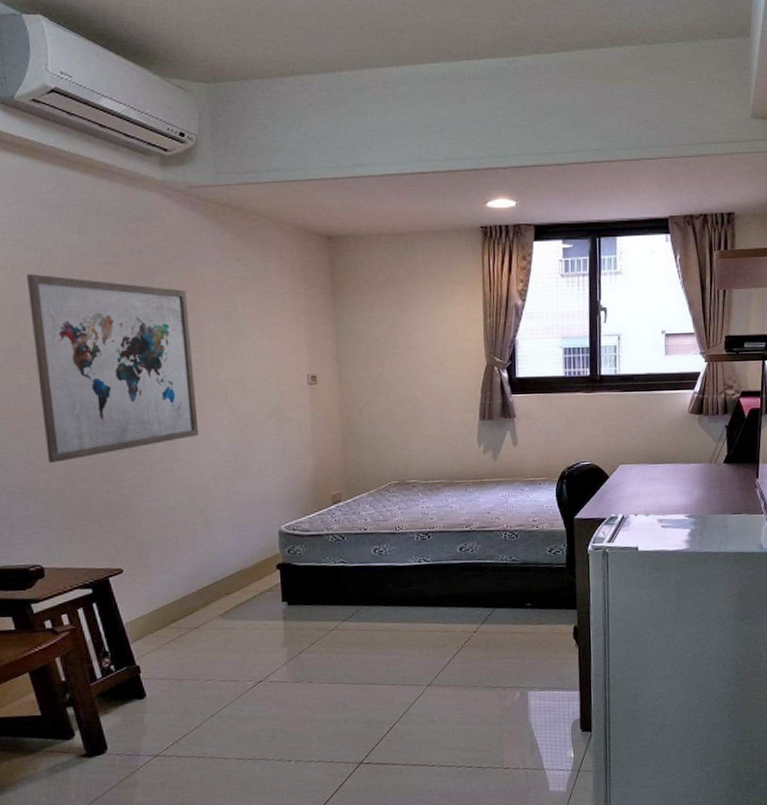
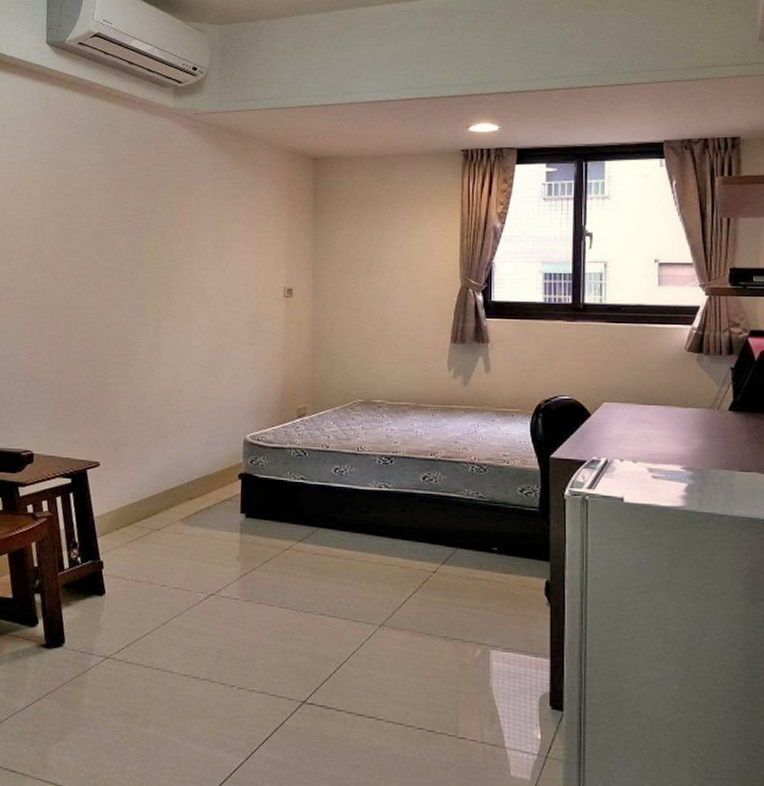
wall art: present [26,273,199,463] -> none [50,187,184,356]

